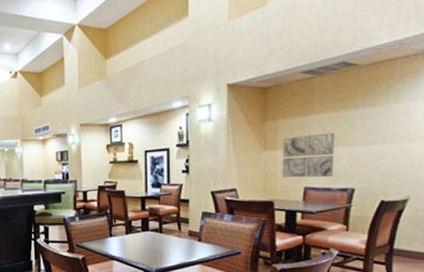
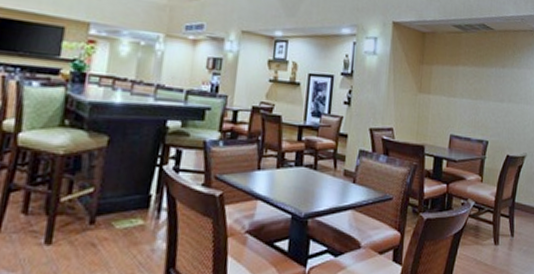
wall art: present [282,132,334,178] -> none [433,83,475,128]

